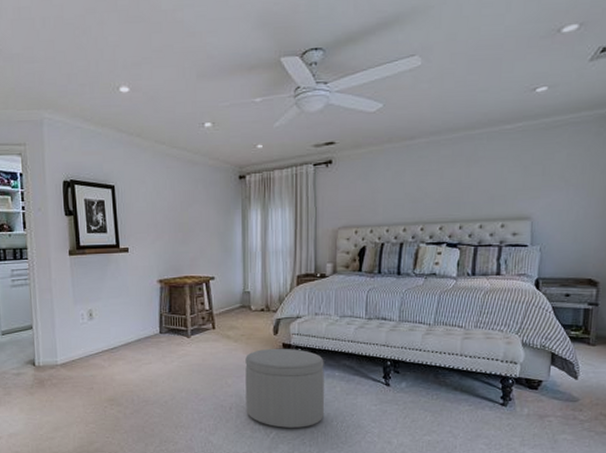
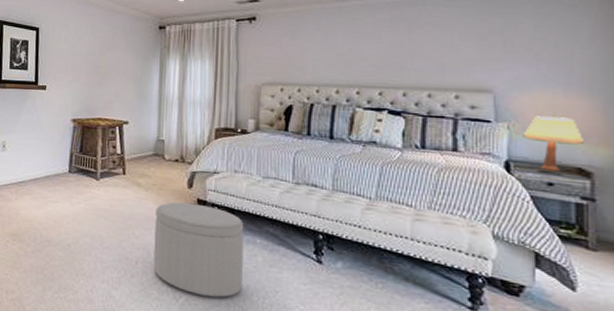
table lamp: none [550,235,595,285] -> present [522,115,583,172]

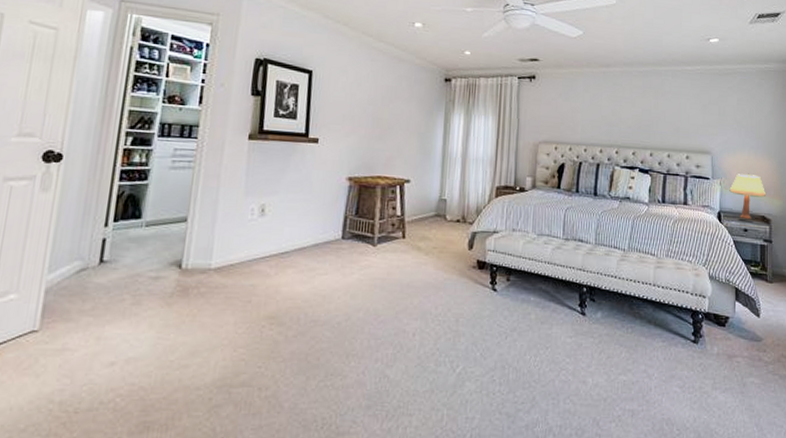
ottoman: present [153,202,244,298] -> none [431,265,520,363]

